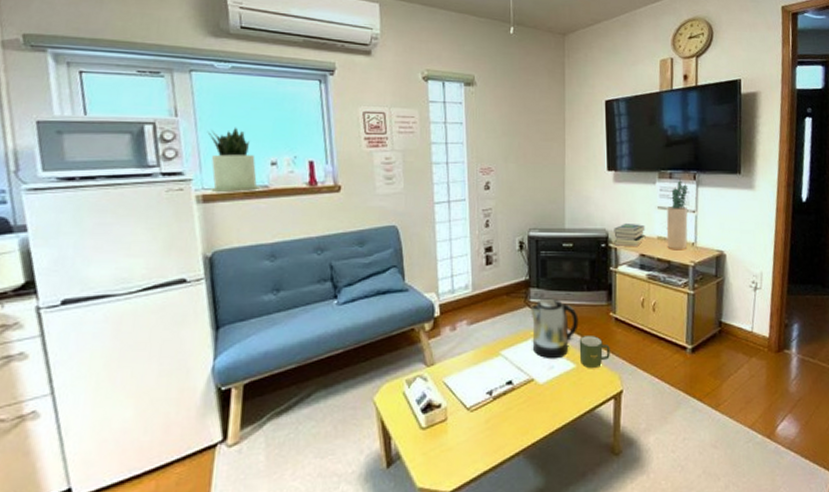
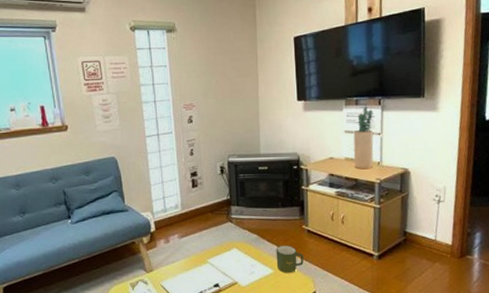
kettle: present [530,298,579,359] -> none [232,214,275,266]
books: present [614,224,646,247] -> none [304,147,334,168]

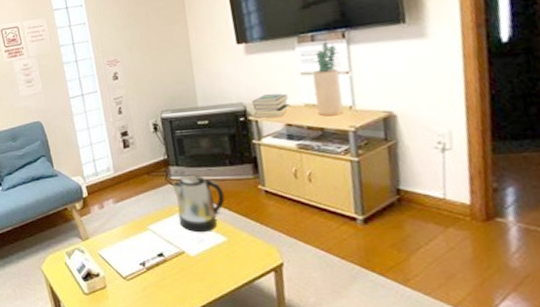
kettle: none [232,214,275,266] -> present [172,174,225,233]
mug: present [276,245,304,274] -> none [227,208,264,242]
books: none [304,147,334,168] -> present [251,93,291,118]

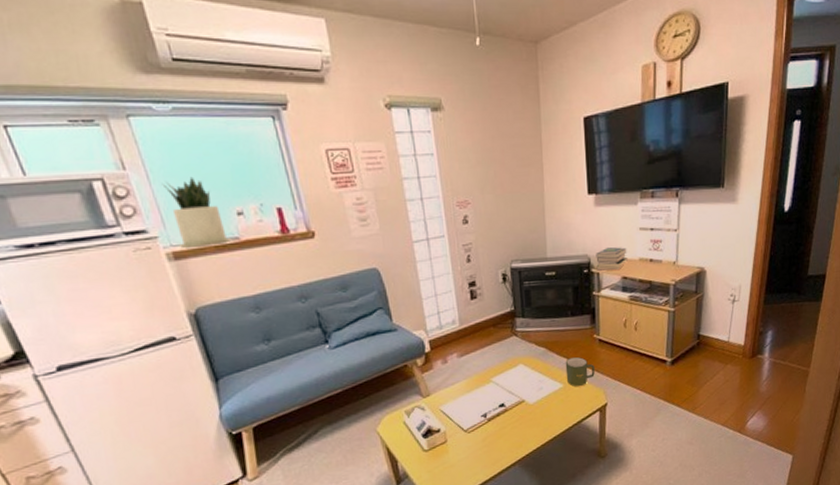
kettle: present [172,174,225,233] -> none [517,325,564,382]
mug: none [227,208,264,242] -> present [565,356,595,387]
vase: present [312,38,344,117] -> none [648,196,670,271]

